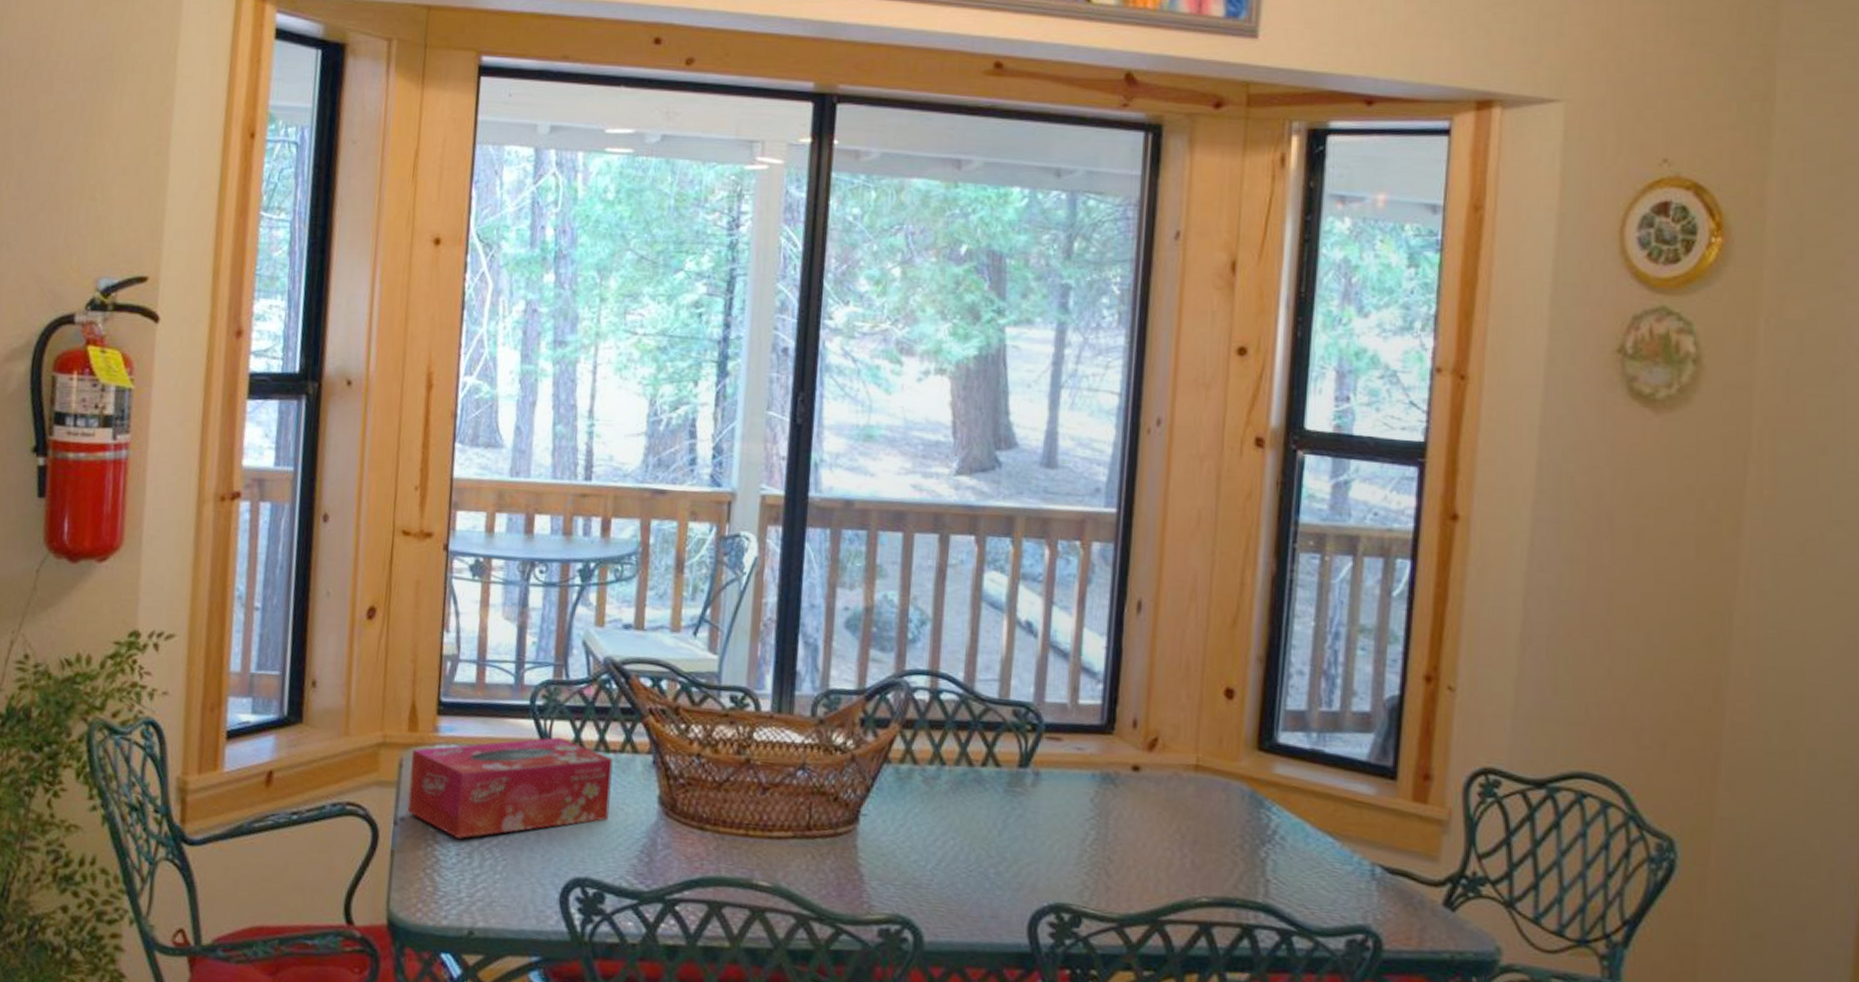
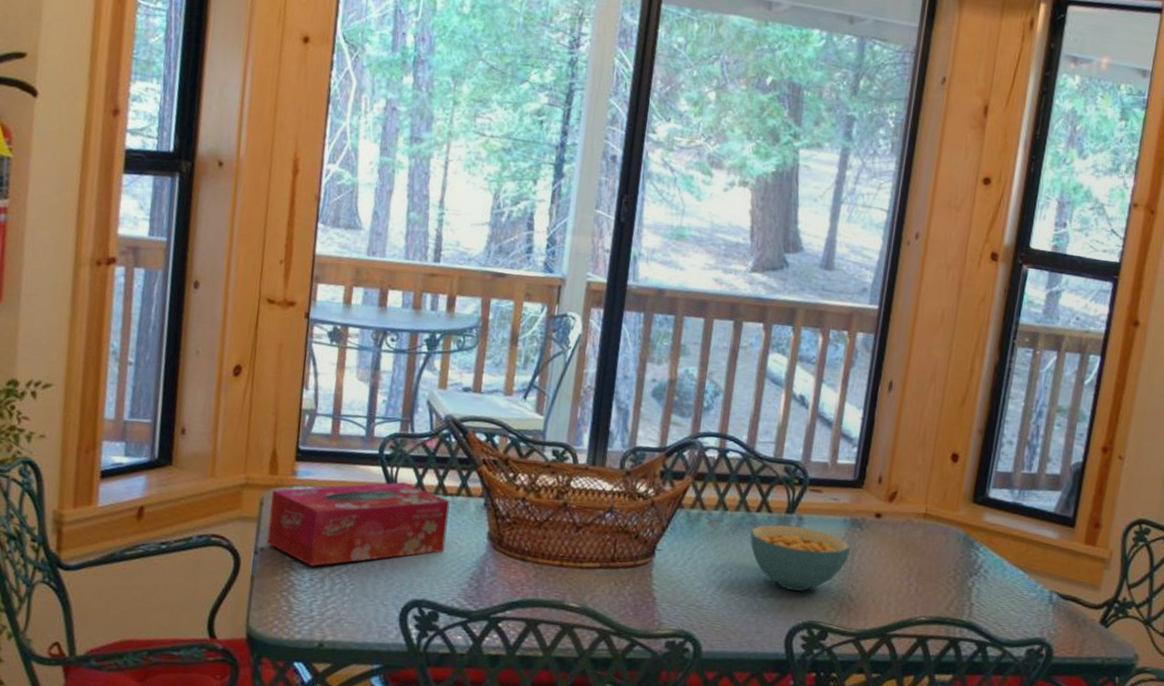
cereal bowl: none [974,781,1104,865] -> present [750,524,851,591]

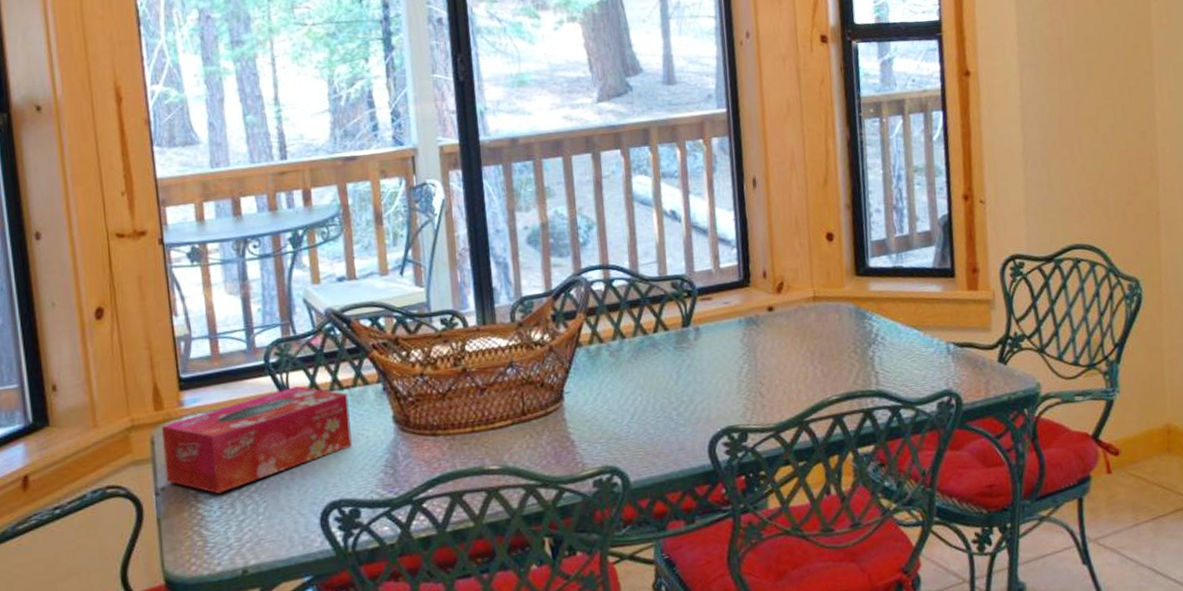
cereal bowl: present [750,524,851,591] -> none [651,336,752,401]

